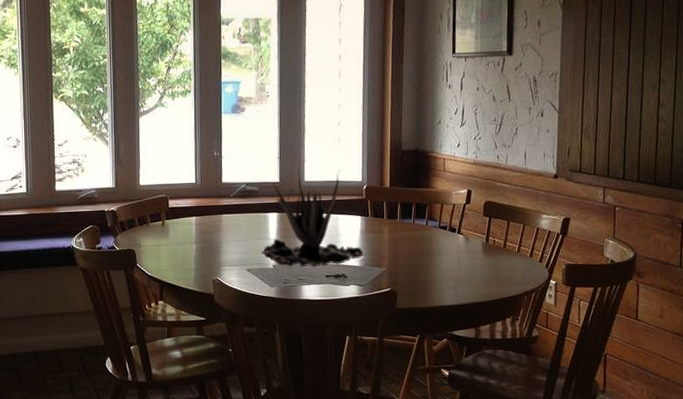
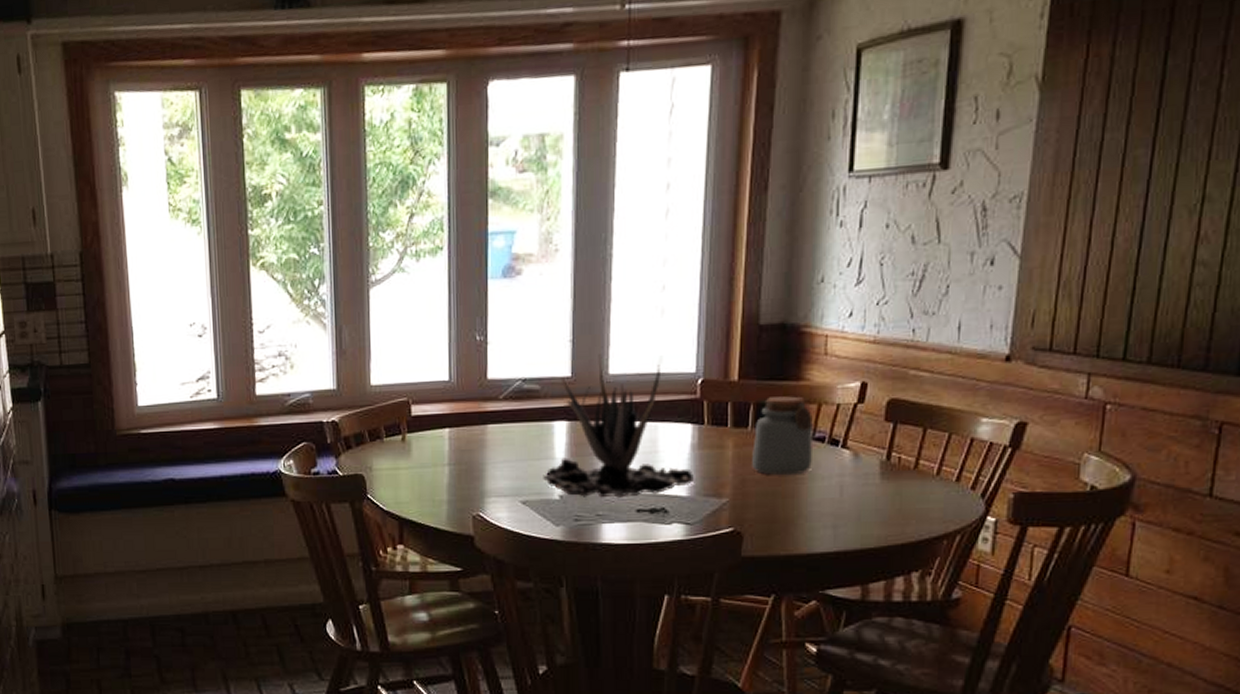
jar: none [401,198,439,252] -> present [752,396,813,475]

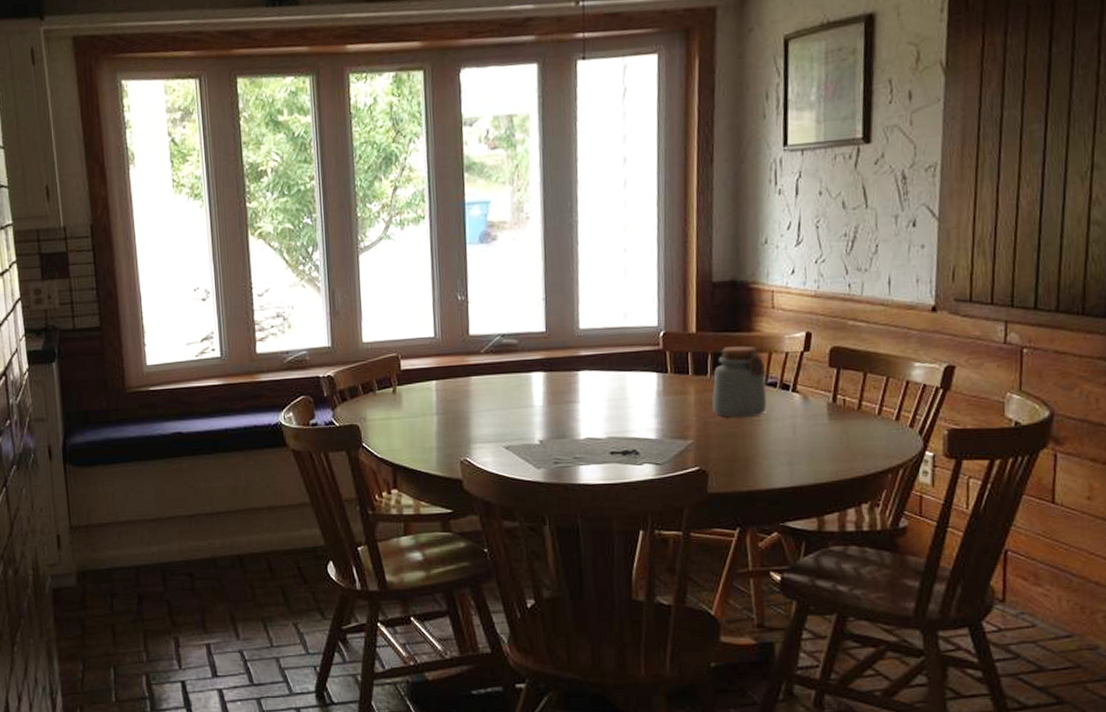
plant: present [543,354,694,498] -> none [524,311,661,442]

